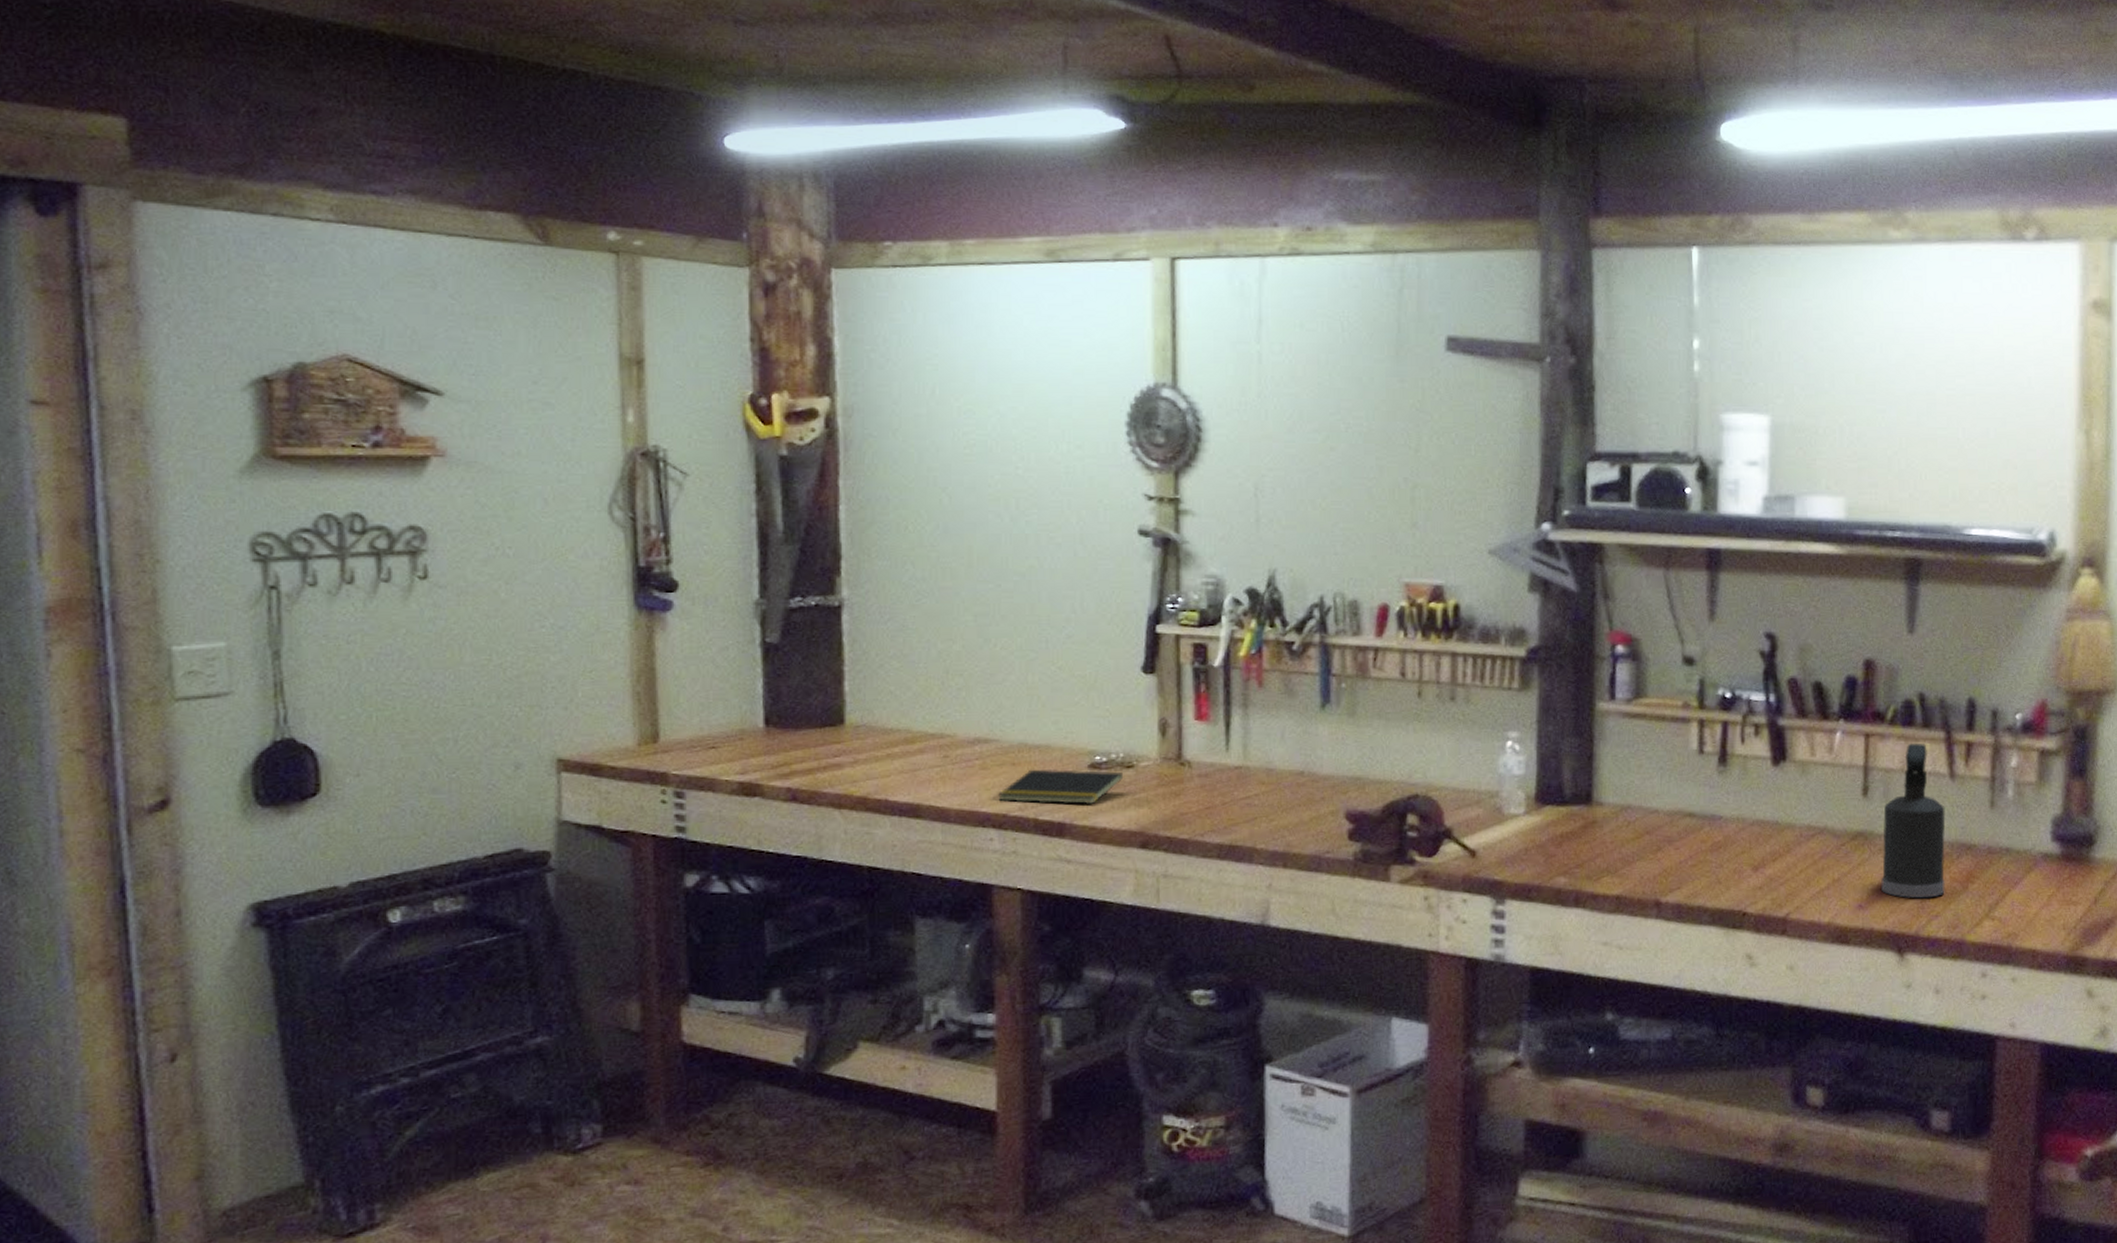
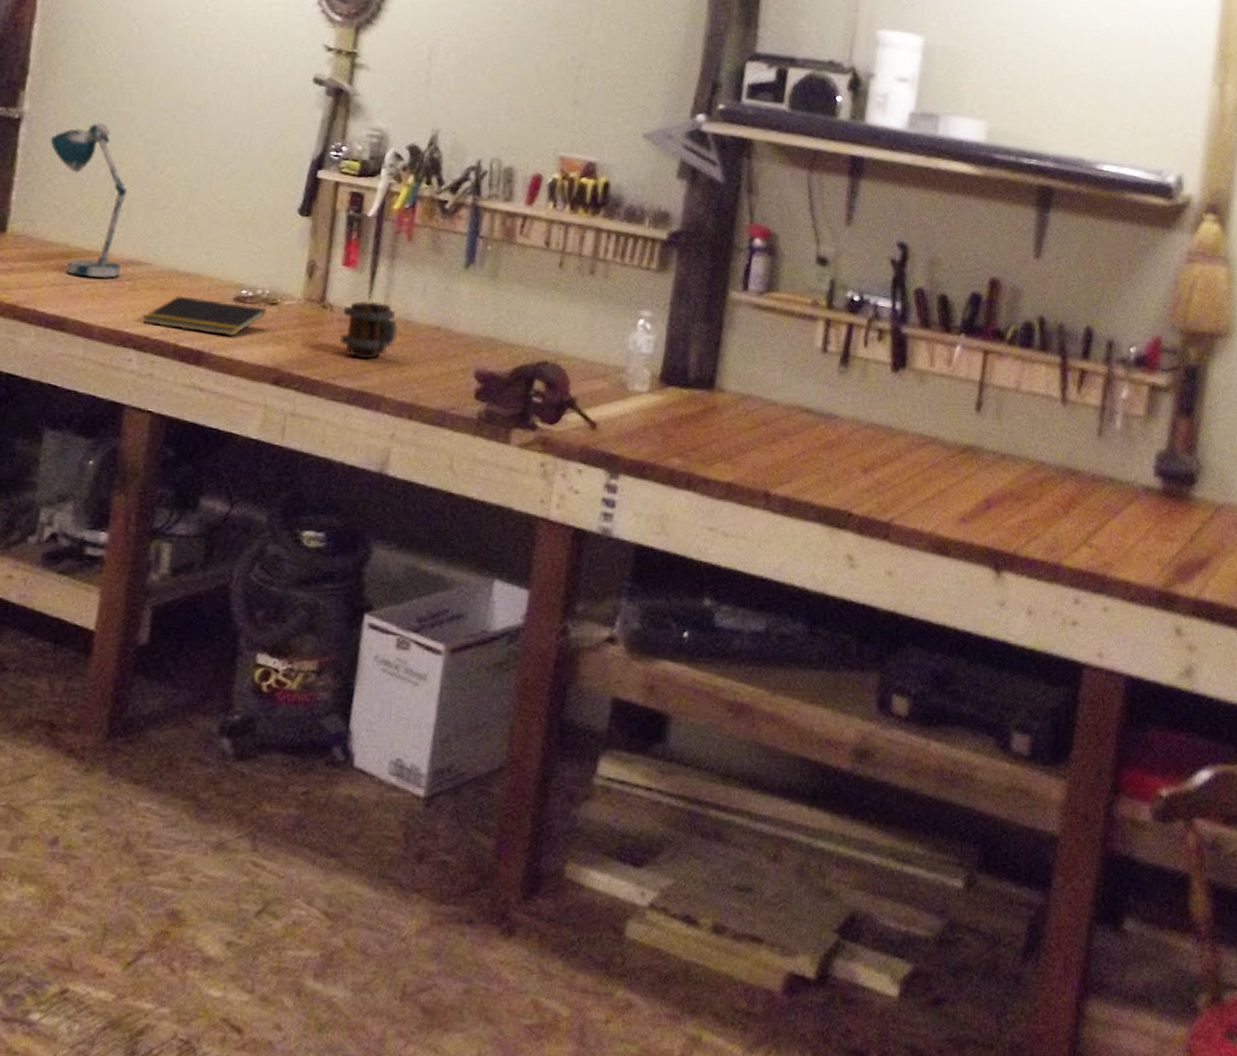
desk lamp: none [875,599,967,760] -> present [50,121,127,278]
mug: none [1201,752,1260,813] -> present [340,301,398,360]
spray bottle: present [1881,743,1946,899] -> none [985,364,1054,519]

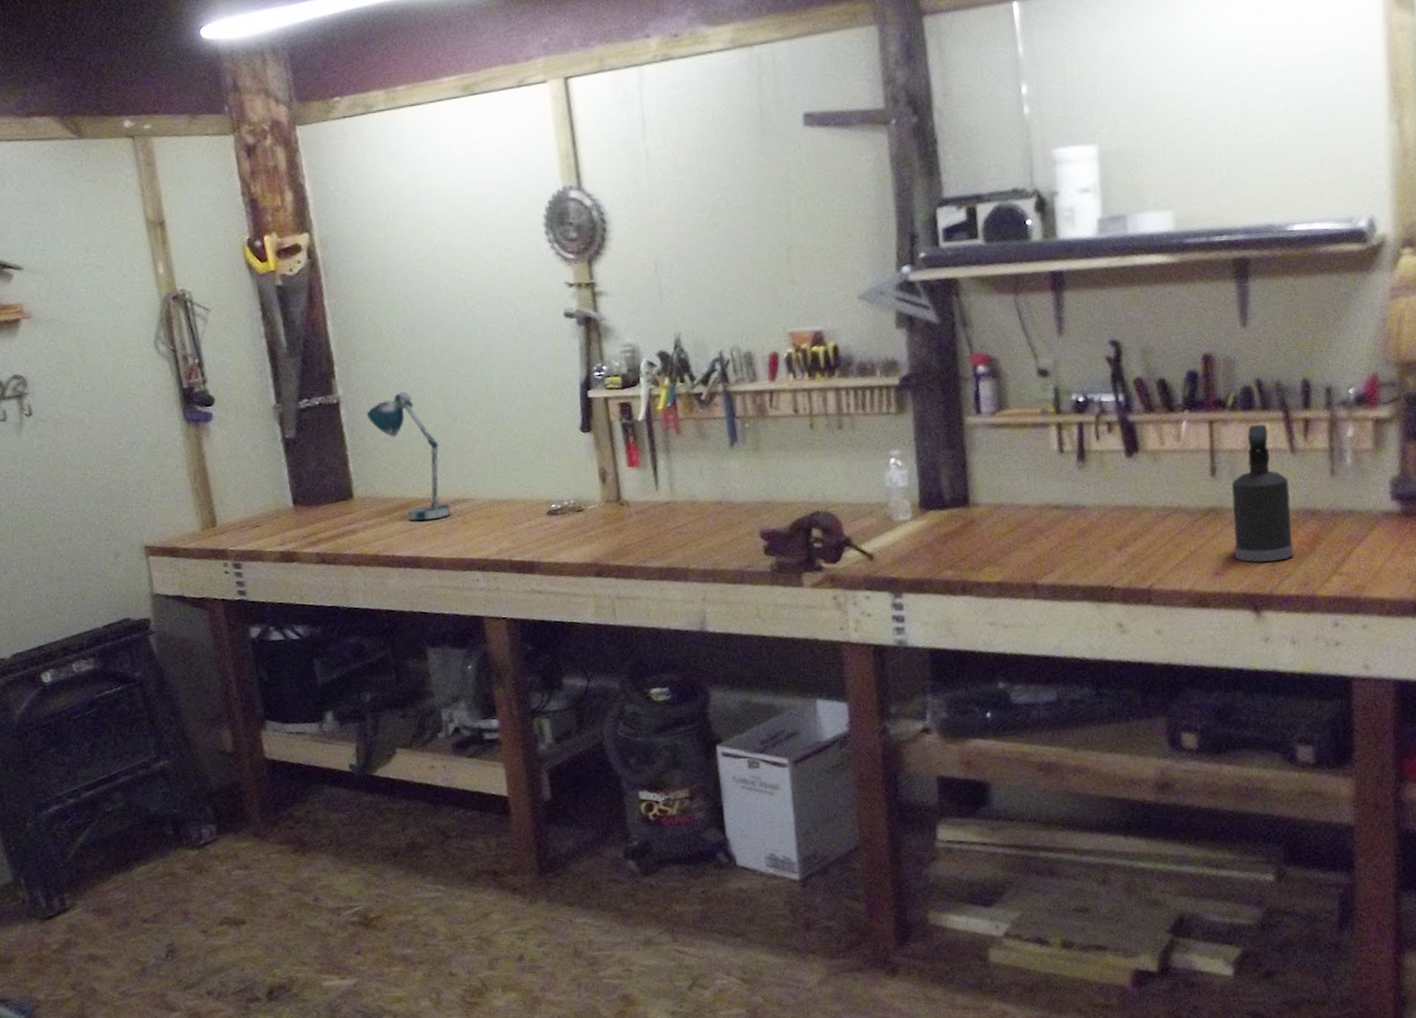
notepad: present [142,295,267,337] -> none [479,516,576,549]
mug: present [340,301,398,360] -> none [637,491,687,542]
spray bottle: none [985,364,1054,519] -> present [1231,424,1294,563]

